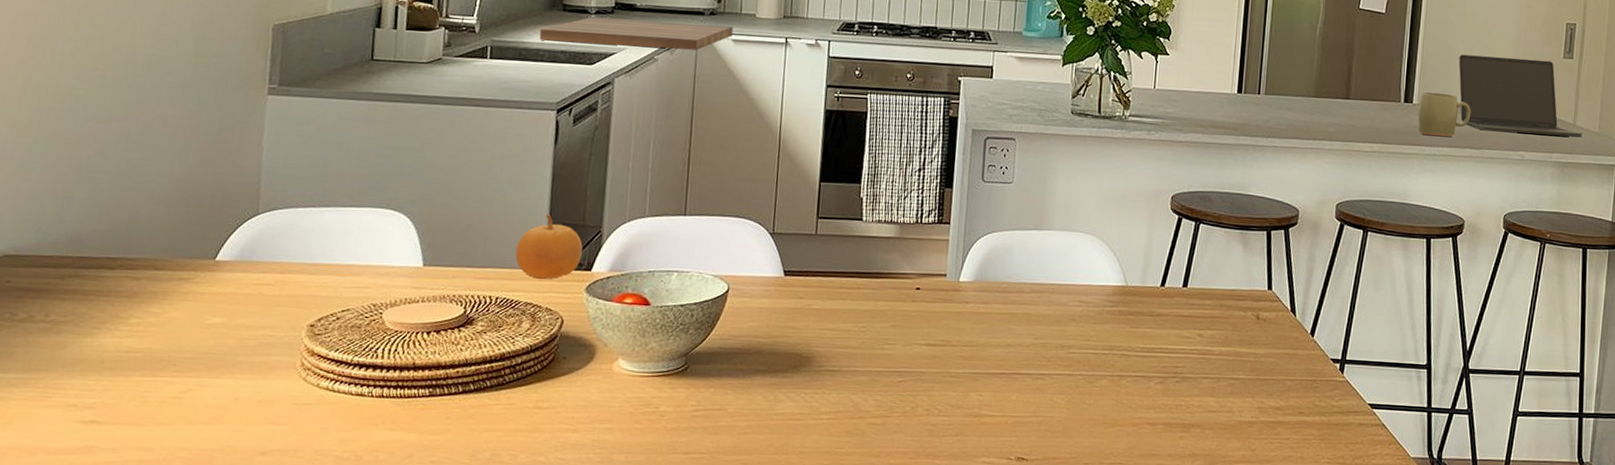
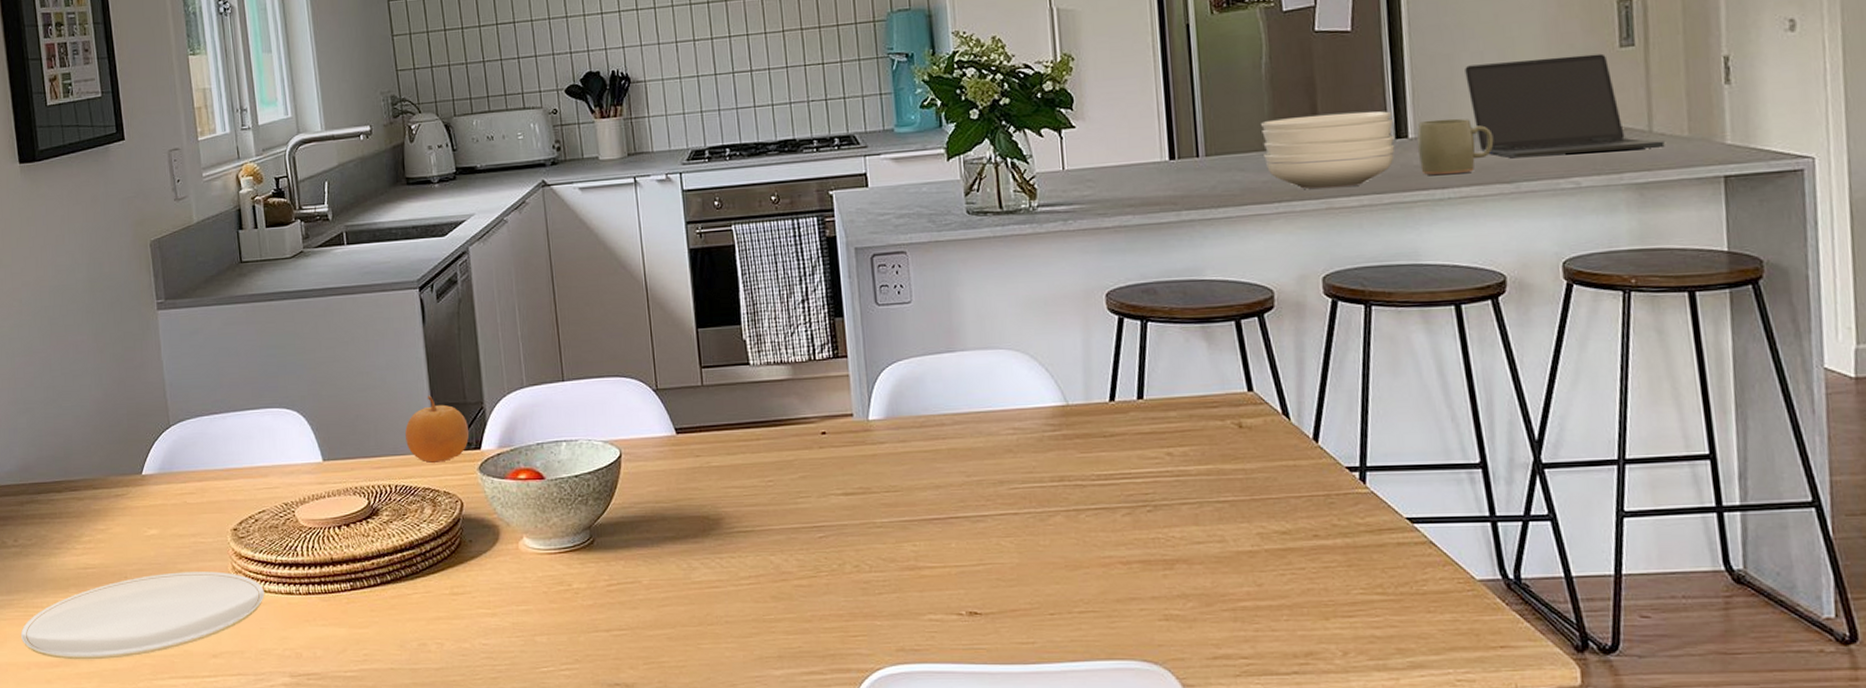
plate: none [30,364,333,450] -> present [20,571,264,660]
cutting board: present [539,16,733,50] -> none [389,173,578,218]
bowl: none [1308,73,1404,136] -> present [1260,111,1395,190]

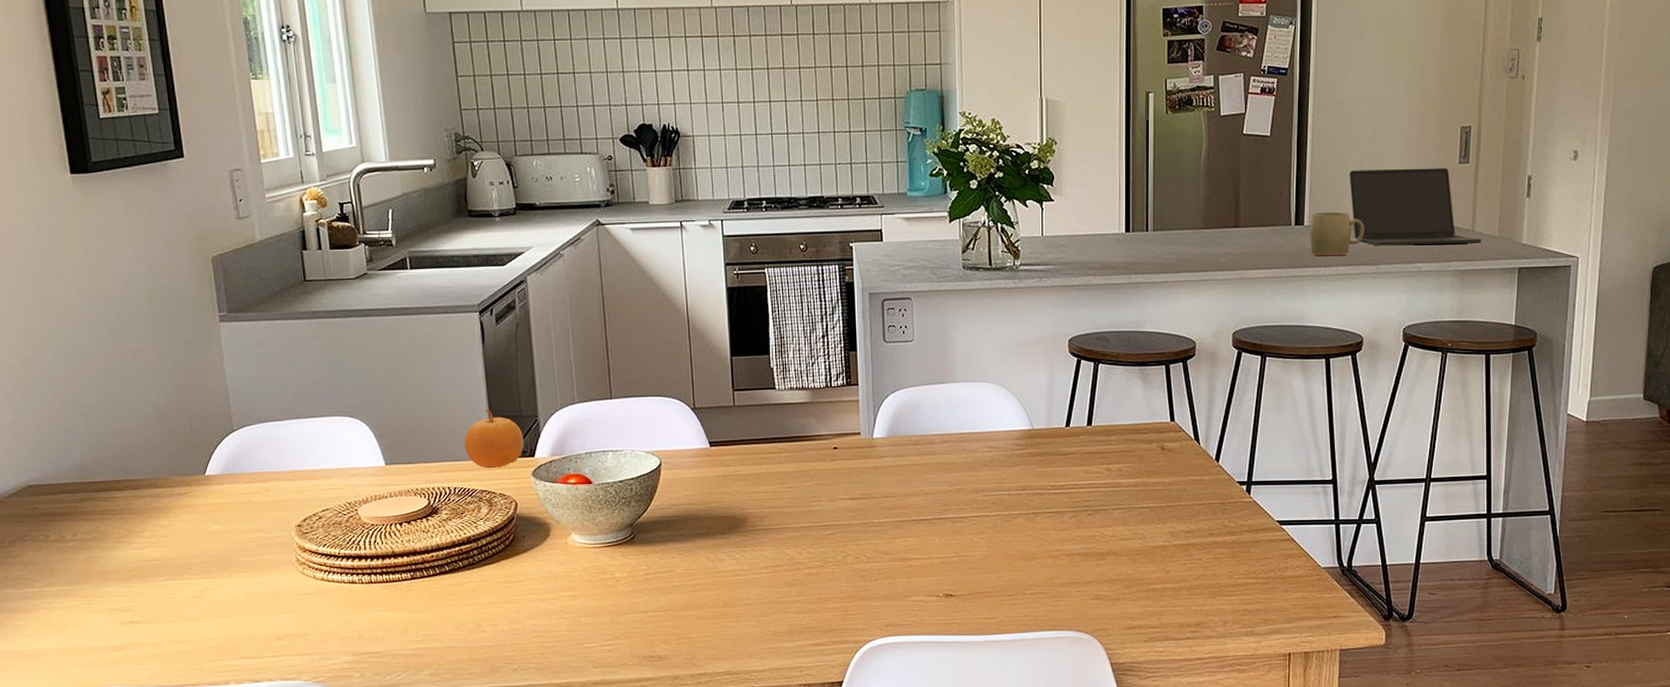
plate: present [20,571,264,660] -> none [81,563,328,644]
bowl: present [1260,111,1395,190] -> none [1196,202,1294,263]

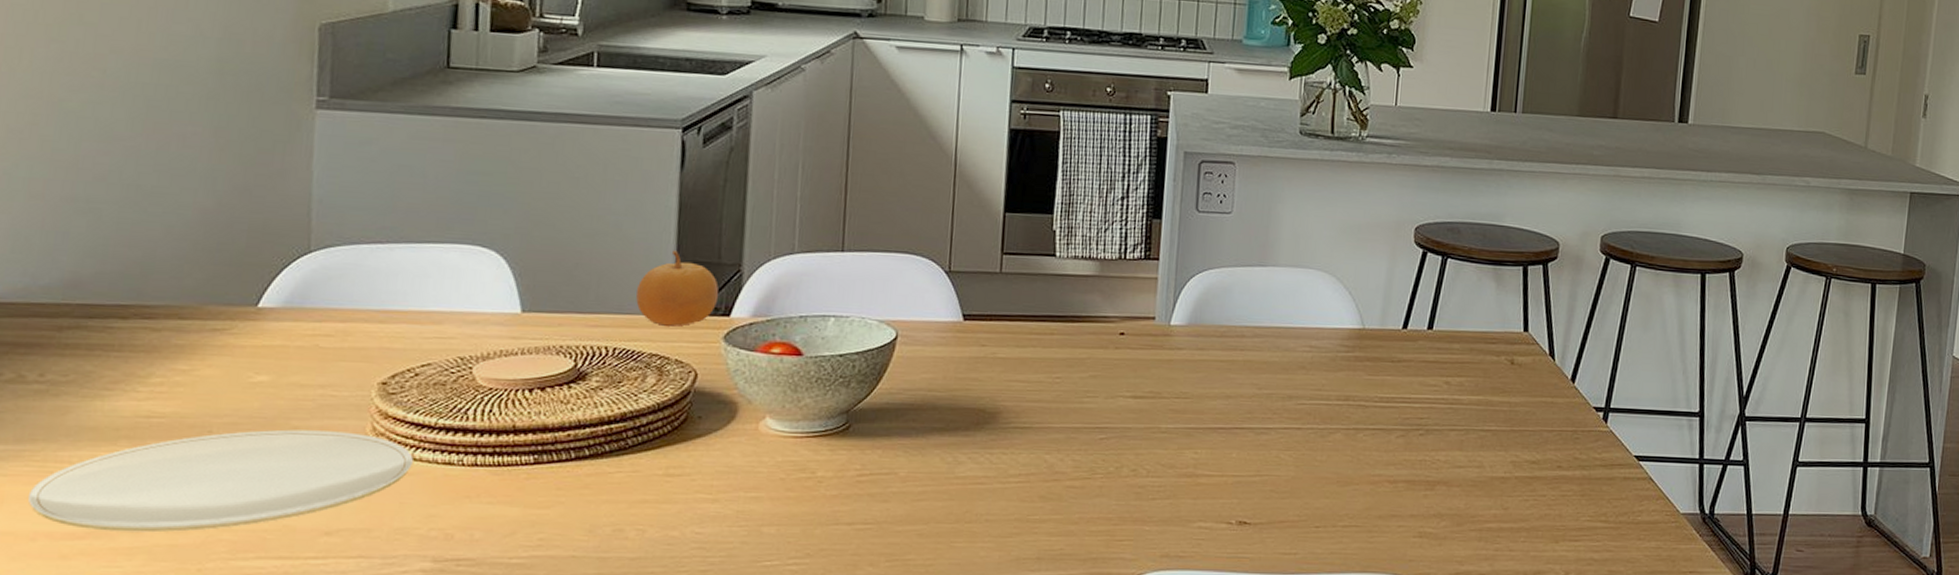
plate: none [81,563,328,644] -> present [27,429,413,533]
mug: present [1310,212,1365,256] -> none [1693,110,1753,161]
laptop: present [1349,168,1481,246] -> none [1739,69,1874,162]

